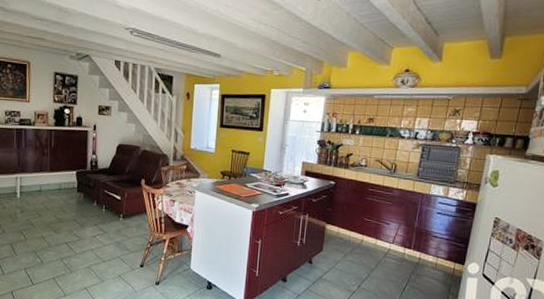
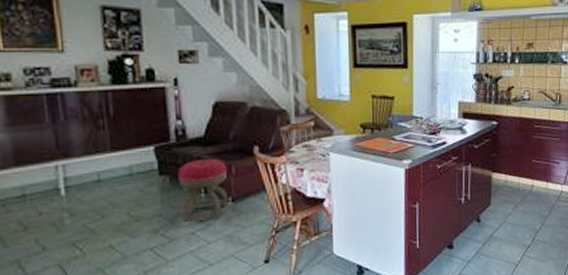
stool: none [88,184,122,229] -> present [178,158,229,222]

